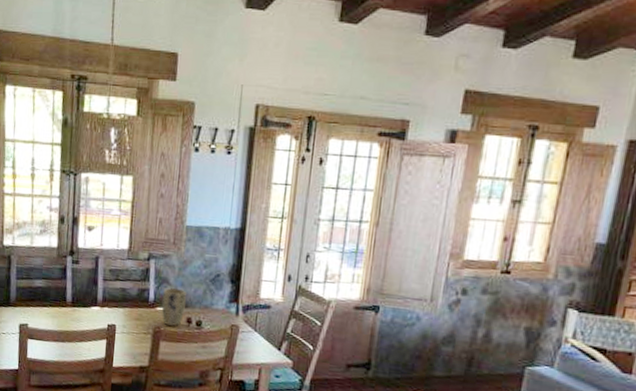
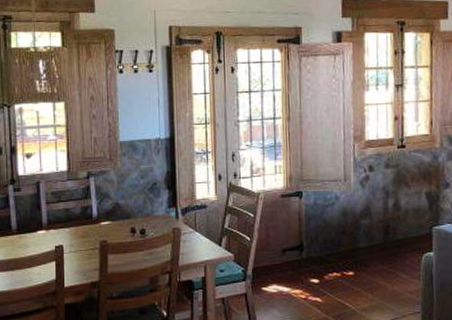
plant pot: present [161,288,186,326] -> none [105,202,128,238]

